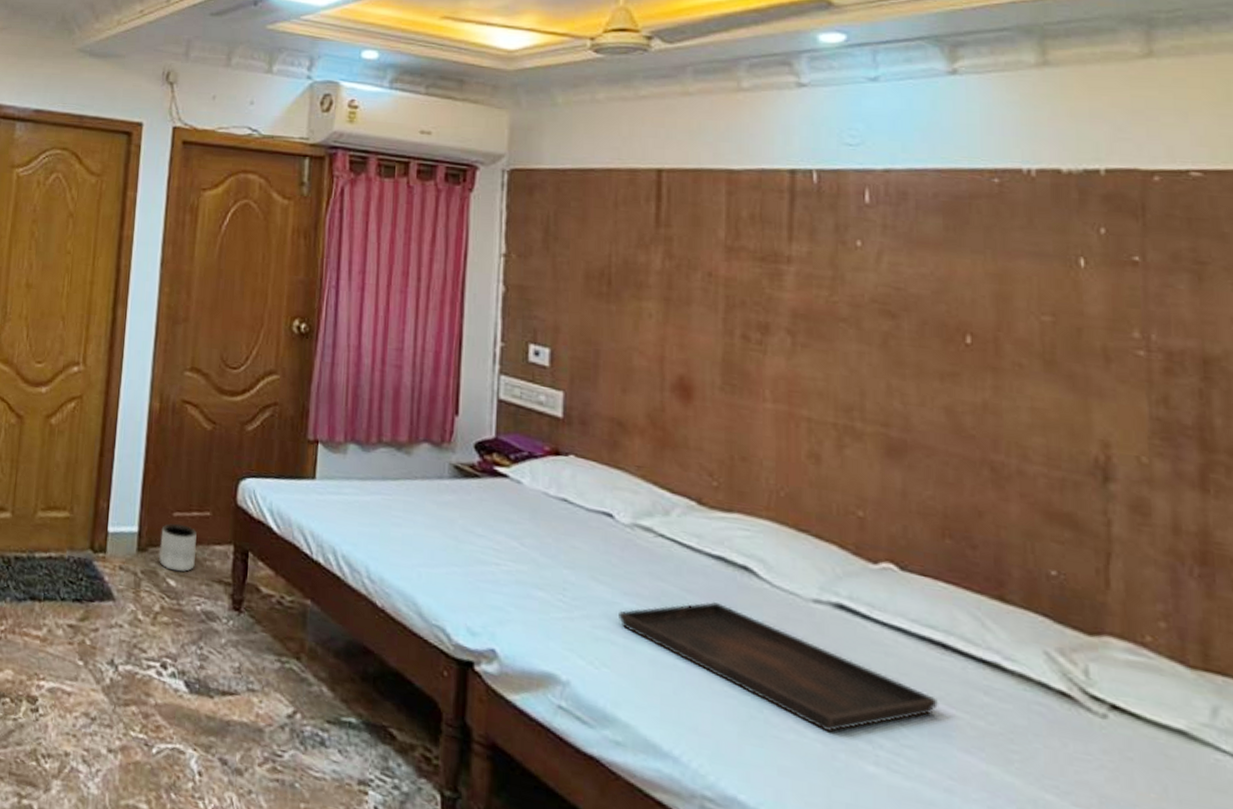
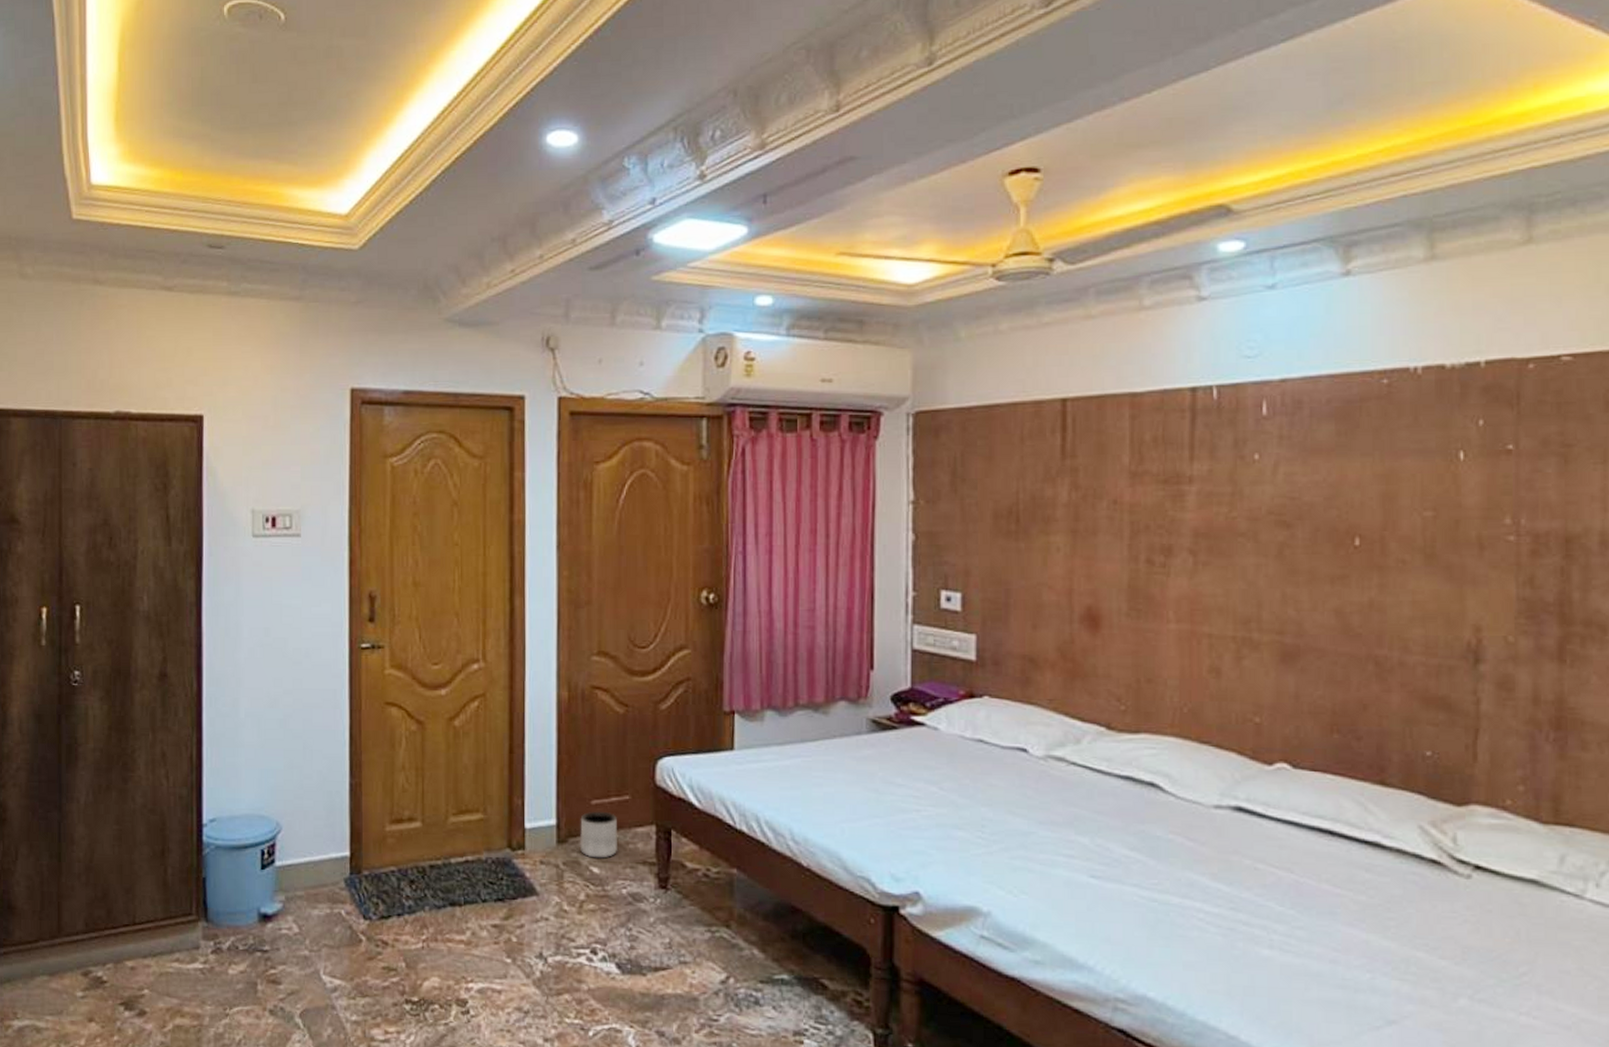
serving tray: present [619,601,939,732] -> none [1035,819,1326,925]

